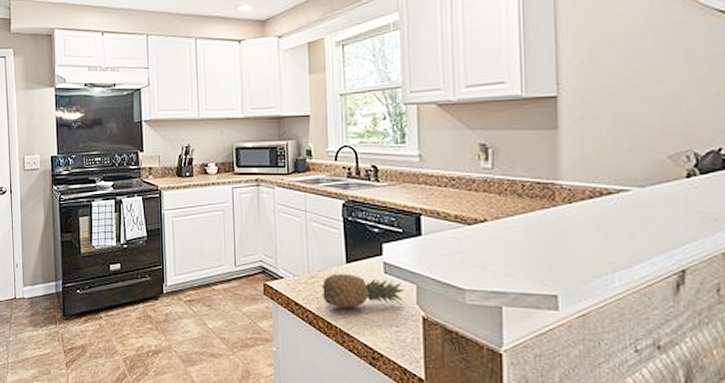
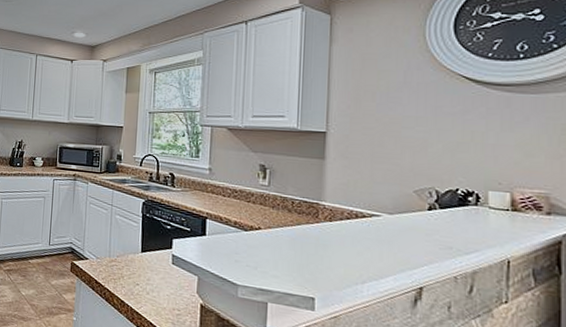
fruit: present [321,273,404,308] -> none [118,259,188,294]

